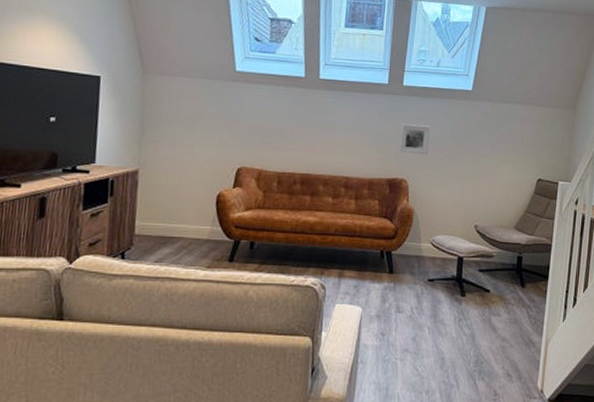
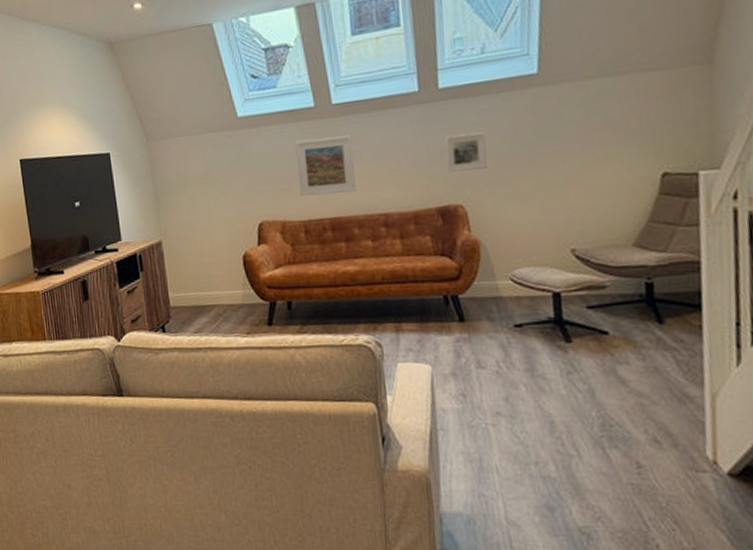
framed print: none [278,102,331,155] -> present [295,135,356,197]

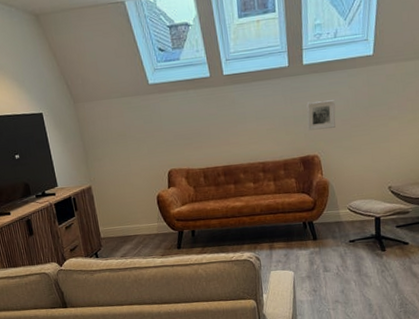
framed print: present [295,135,356,197] -> none [195,100,242,150]

